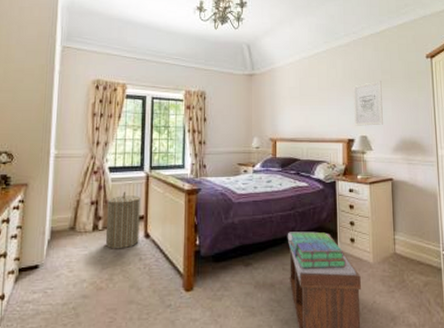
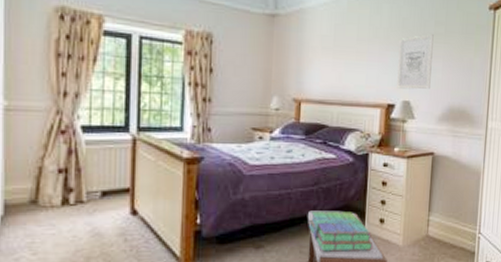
laundry hamper: present [106,192,140,249] -> none [80,158,125,228]

